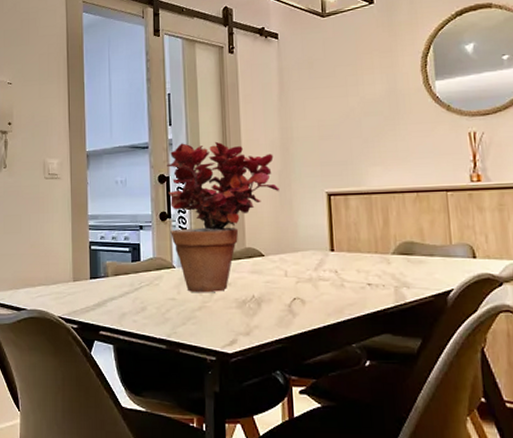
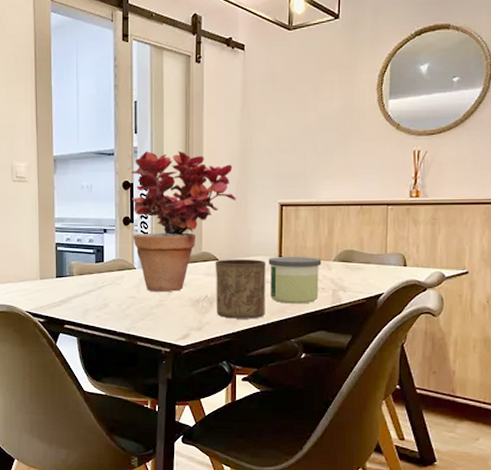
cup: none [260,254,320,322] -> present [215,259,266,319]
candle: none [319,250,379,303] -> present [268,257,322,304]

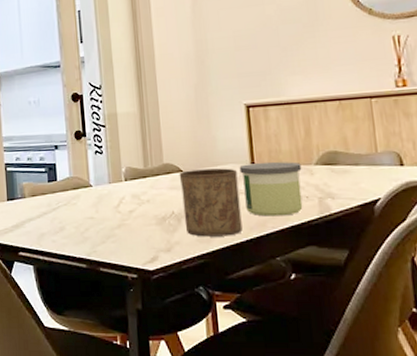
potted plant: present [131,150,236,292] -> none [80,57,196,211]

